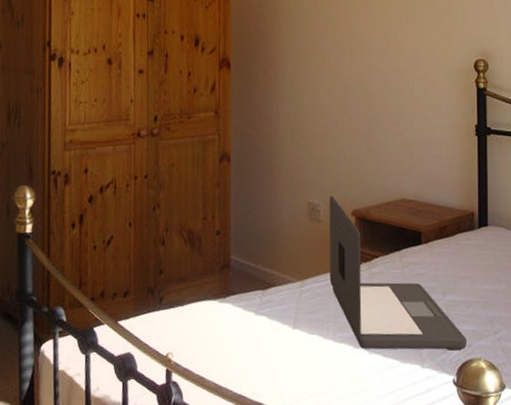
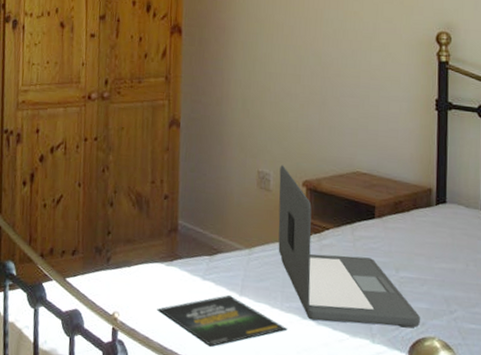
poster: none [211,328,341,382] -> present [157,294,288,347]

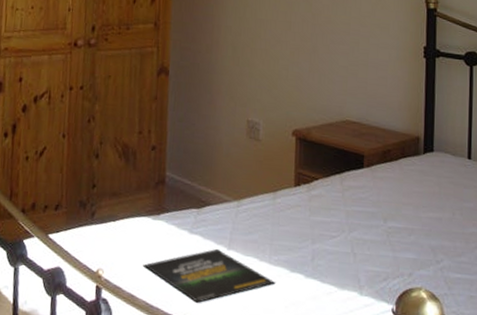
laptop: present [278,165,420,328] -> none [267,114,407,278]

